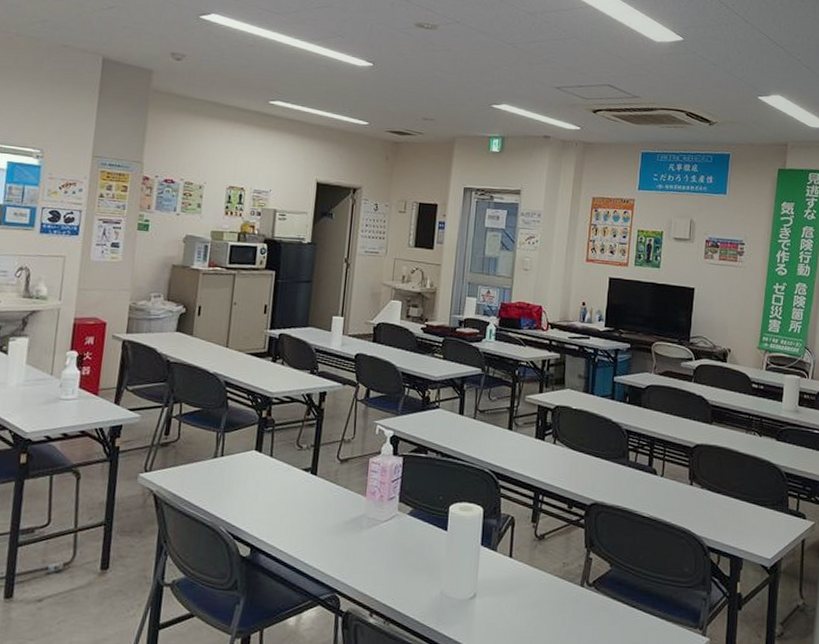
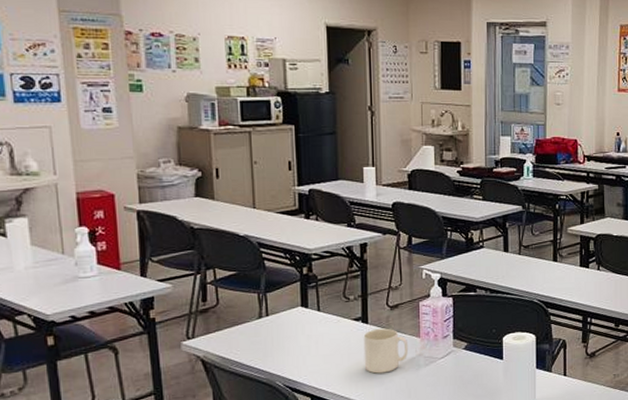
mug: none [307,482,354,531] -> present [363,328,409,374]

